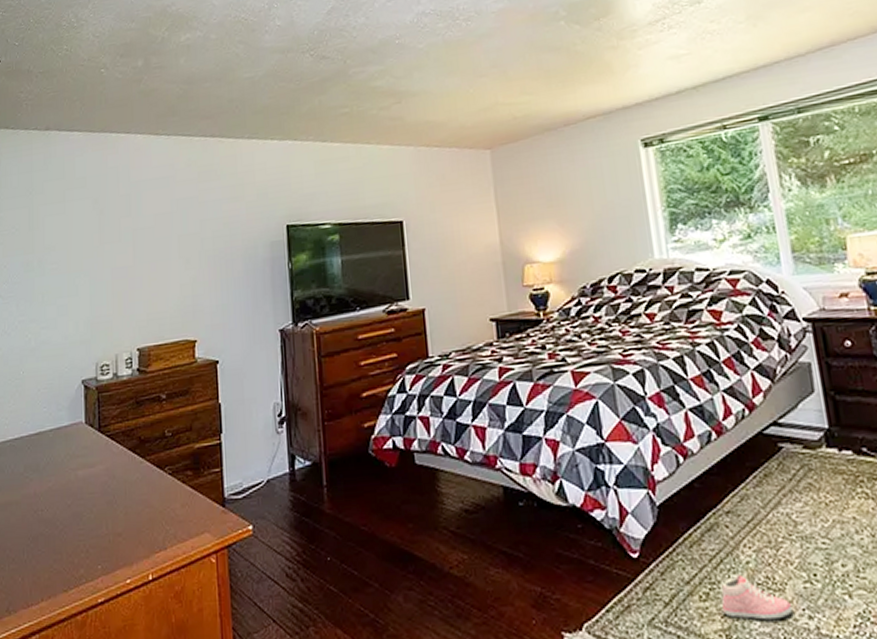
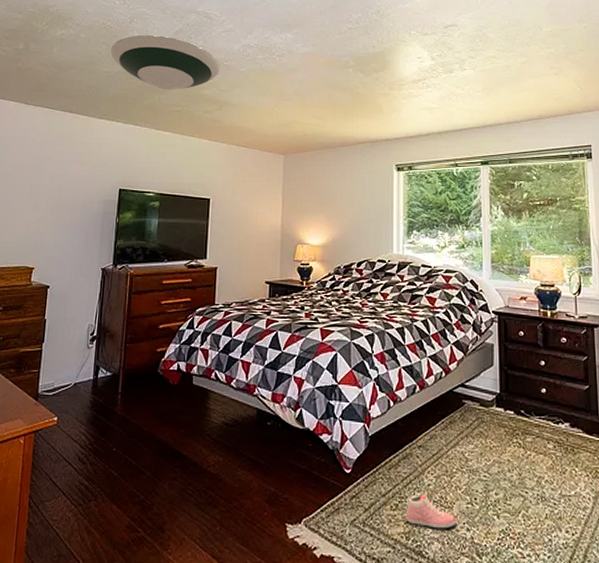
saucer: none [250,19,391,89] -> present [111,34,220,90]

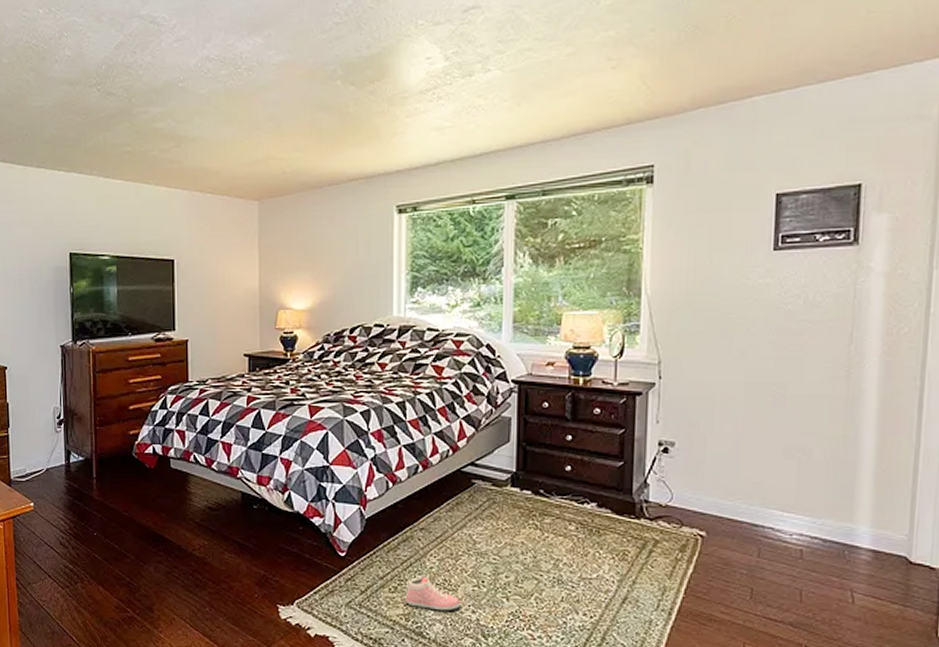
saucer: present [111,34,220,90] -> none [40,52,174,126]

